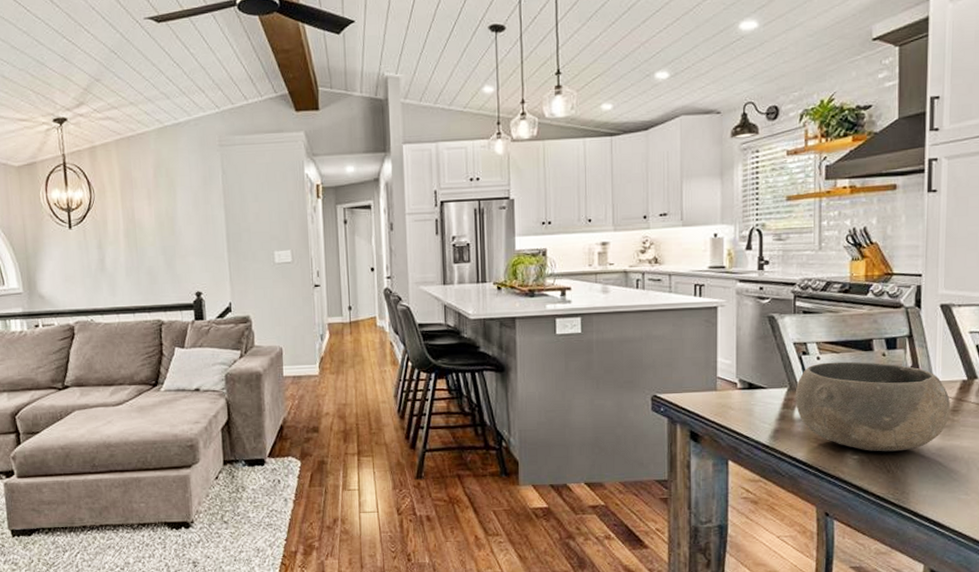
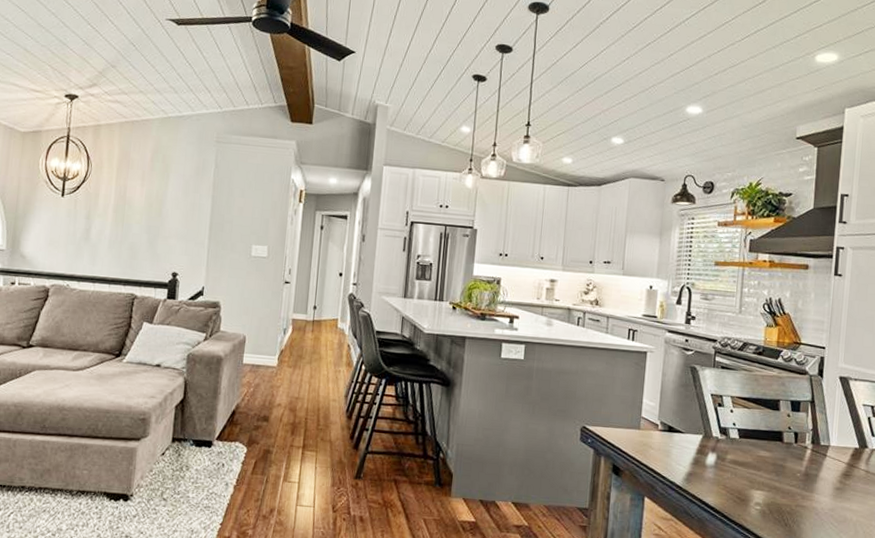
bowl: present [795,361,951,452] -> none [708,415,844,507]

